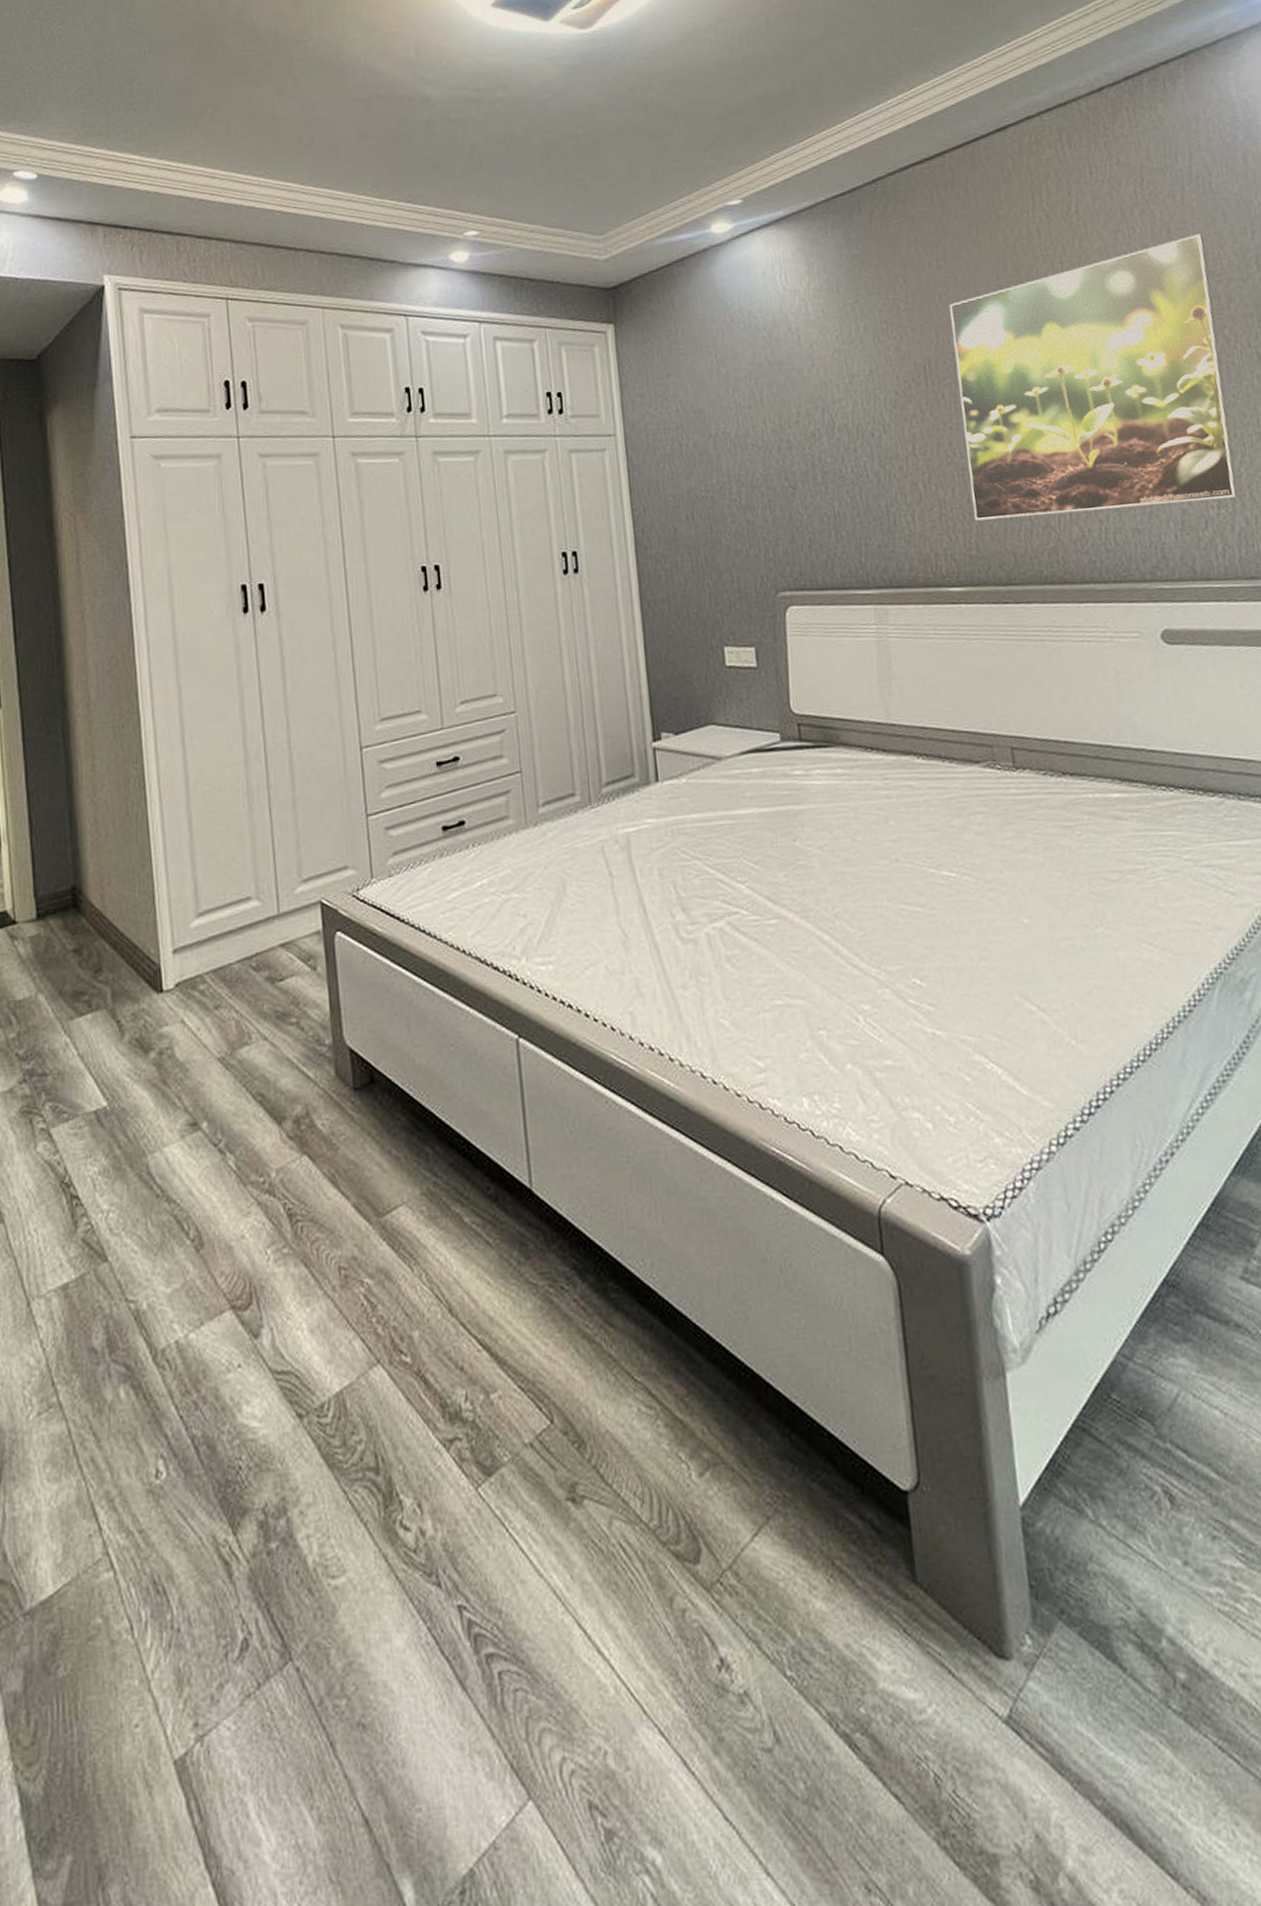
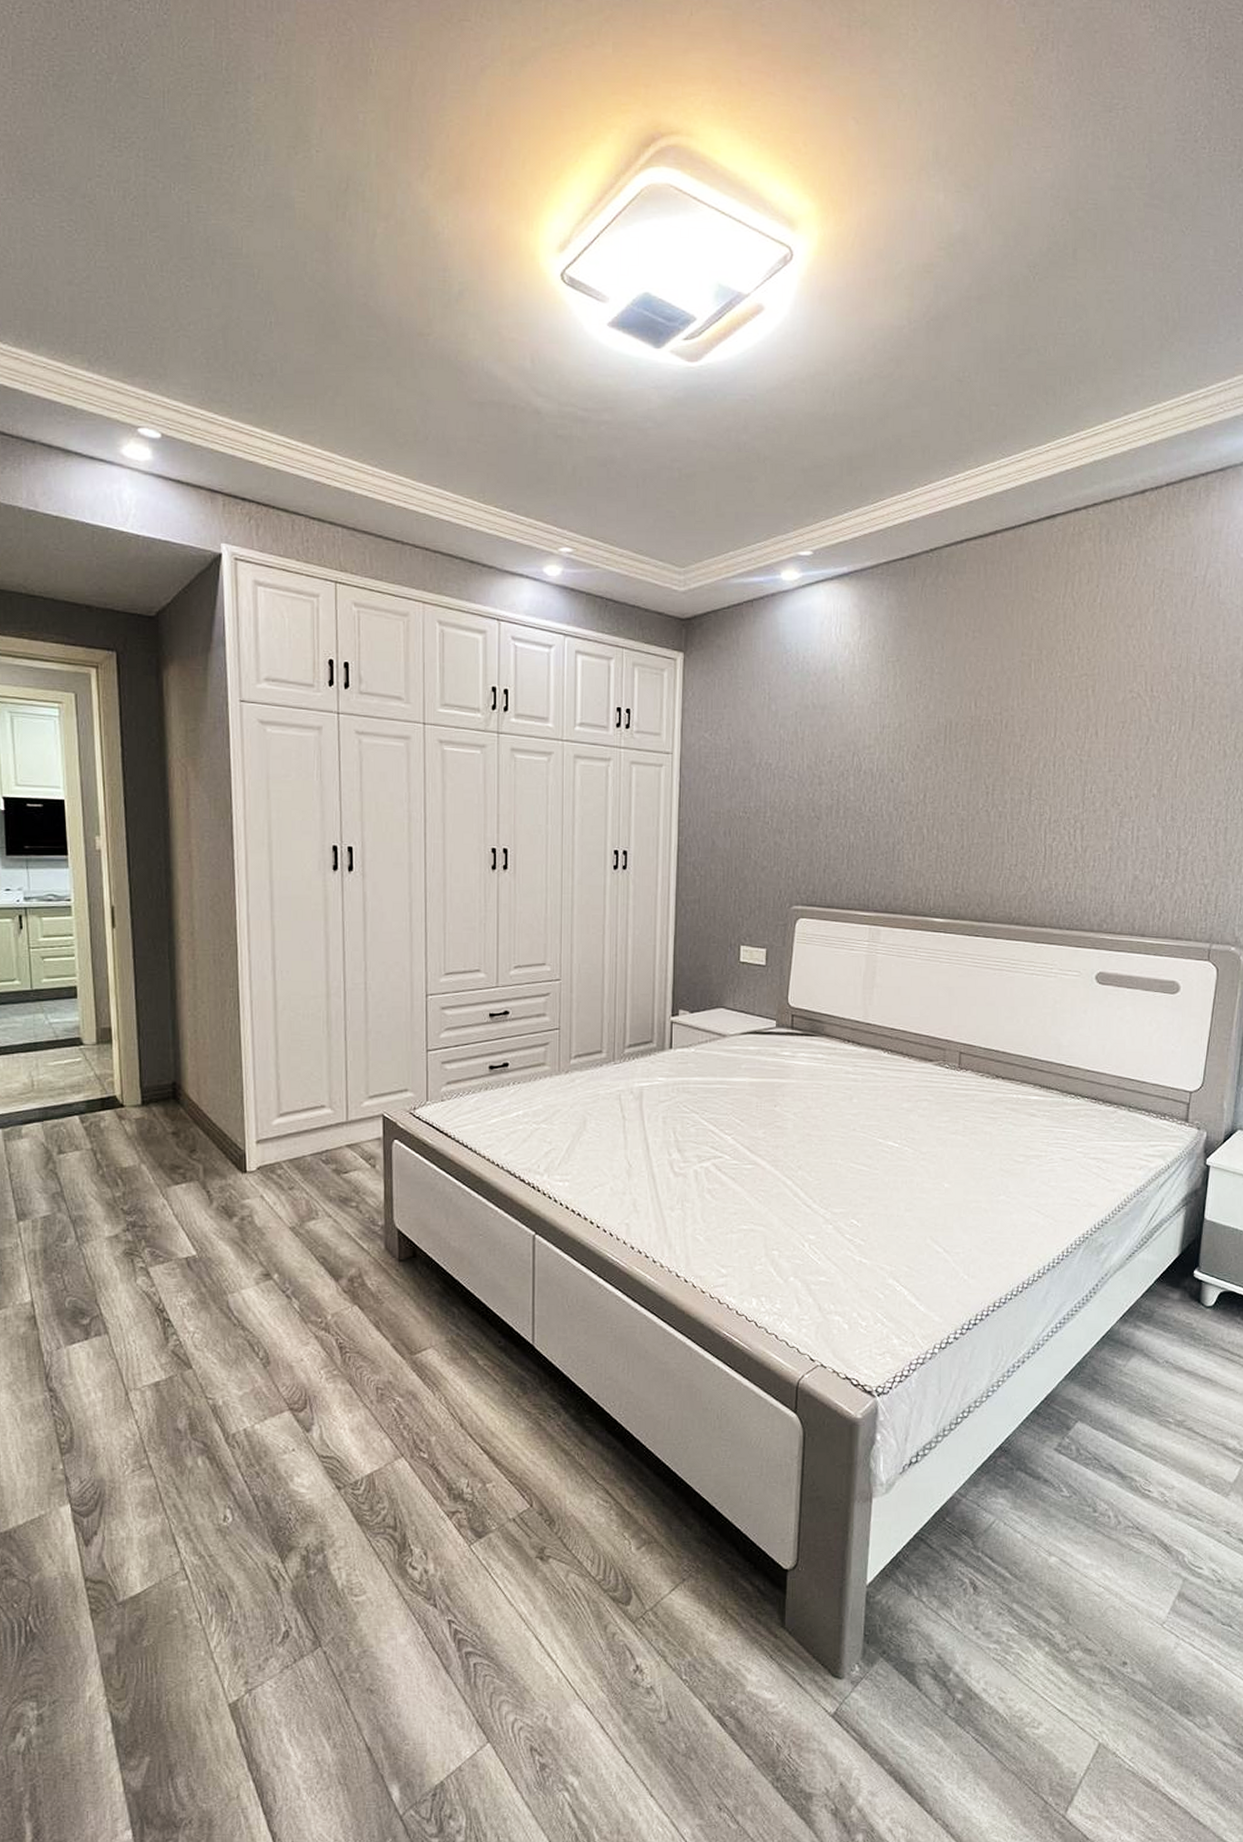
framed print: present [948,234,1239,521] -> none [964,638,1204,871]

